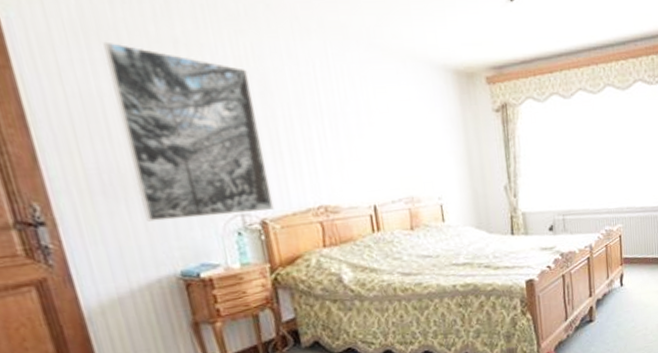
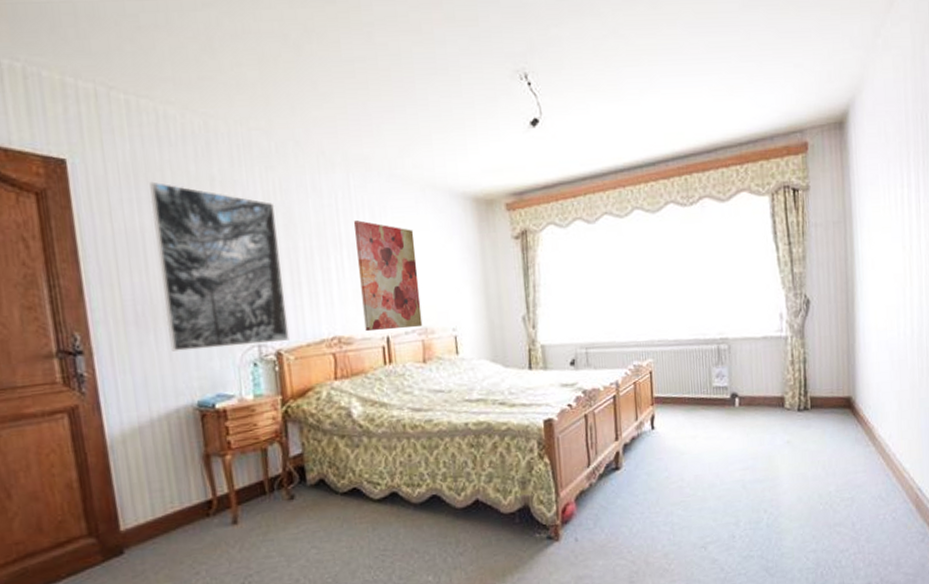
wall art: none [334,90,409,201] -> present [354,220,423,332]

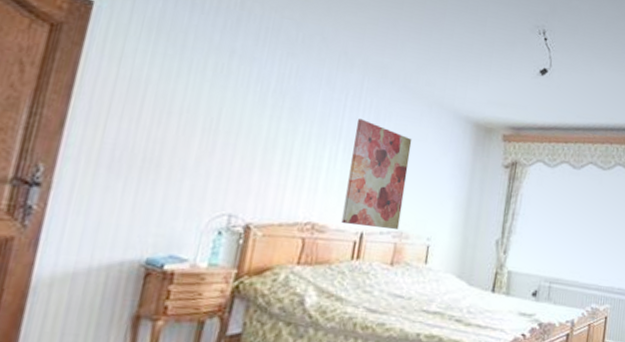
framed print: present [150,181,289,352] -> none [136,40,286,217]

